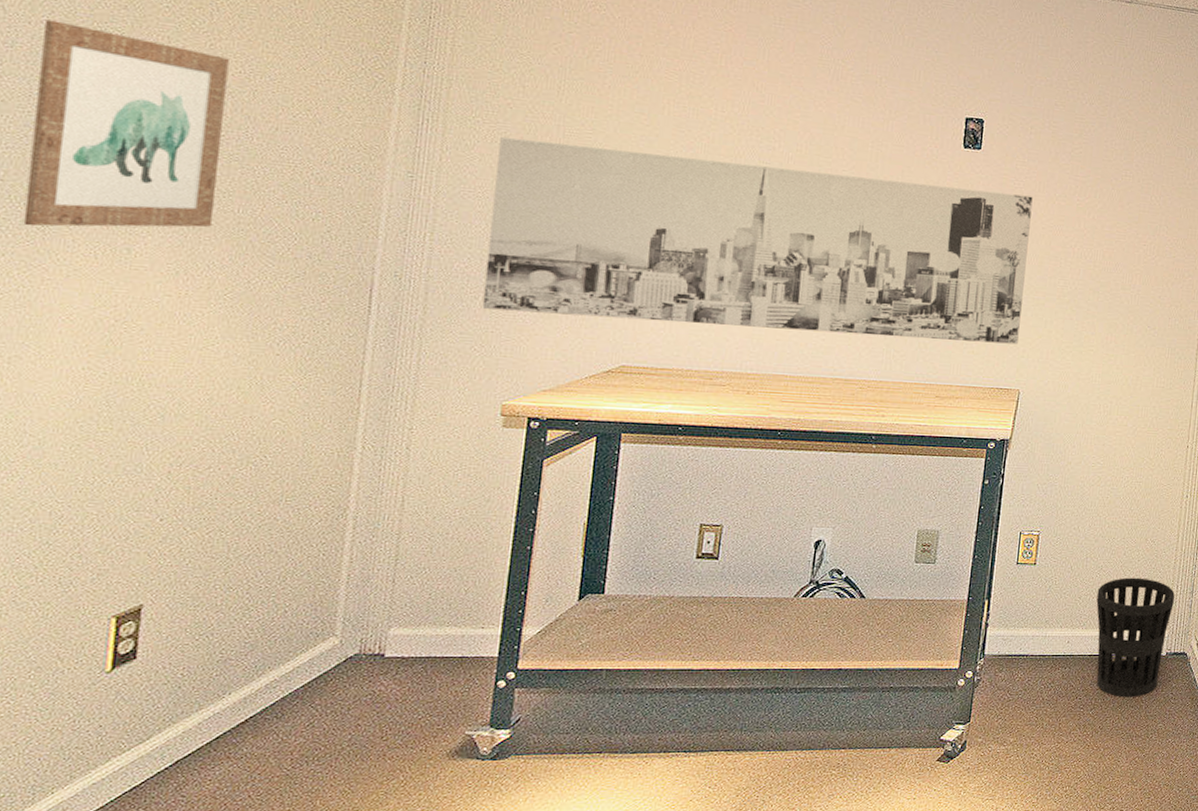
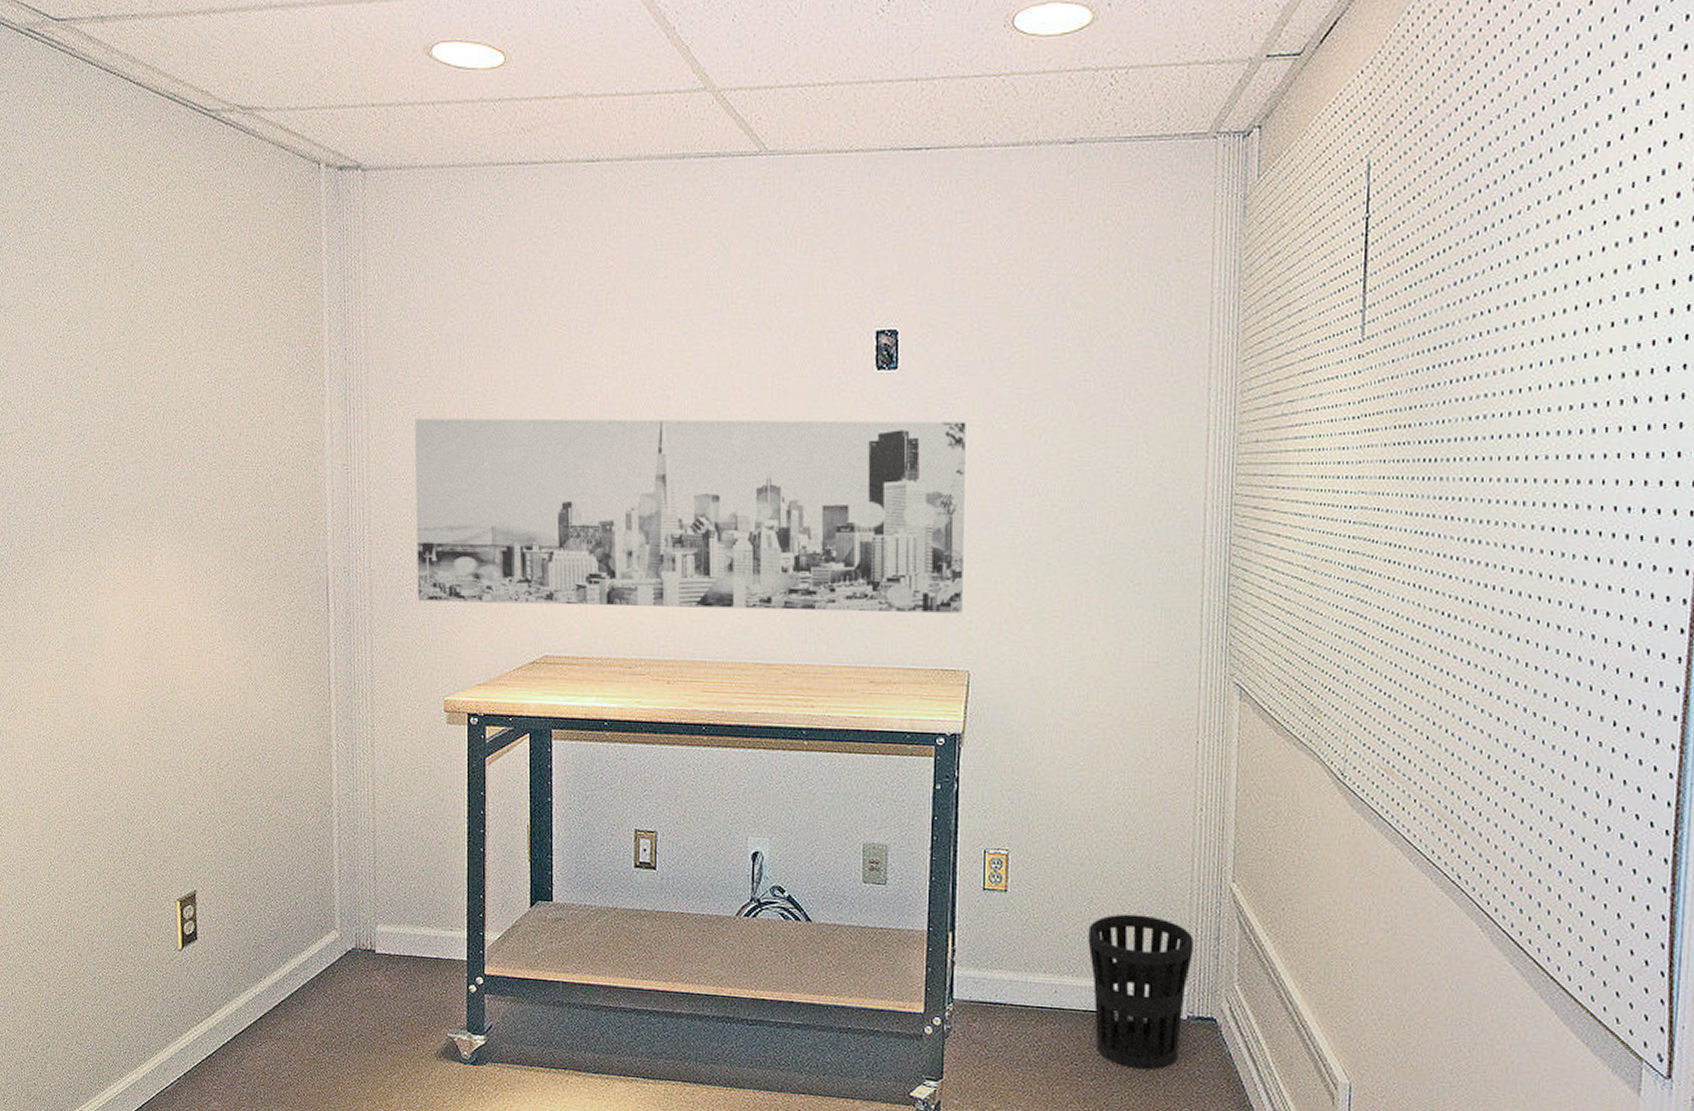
wall art: present [23,19,229,228] -> none [74,354,205,546]

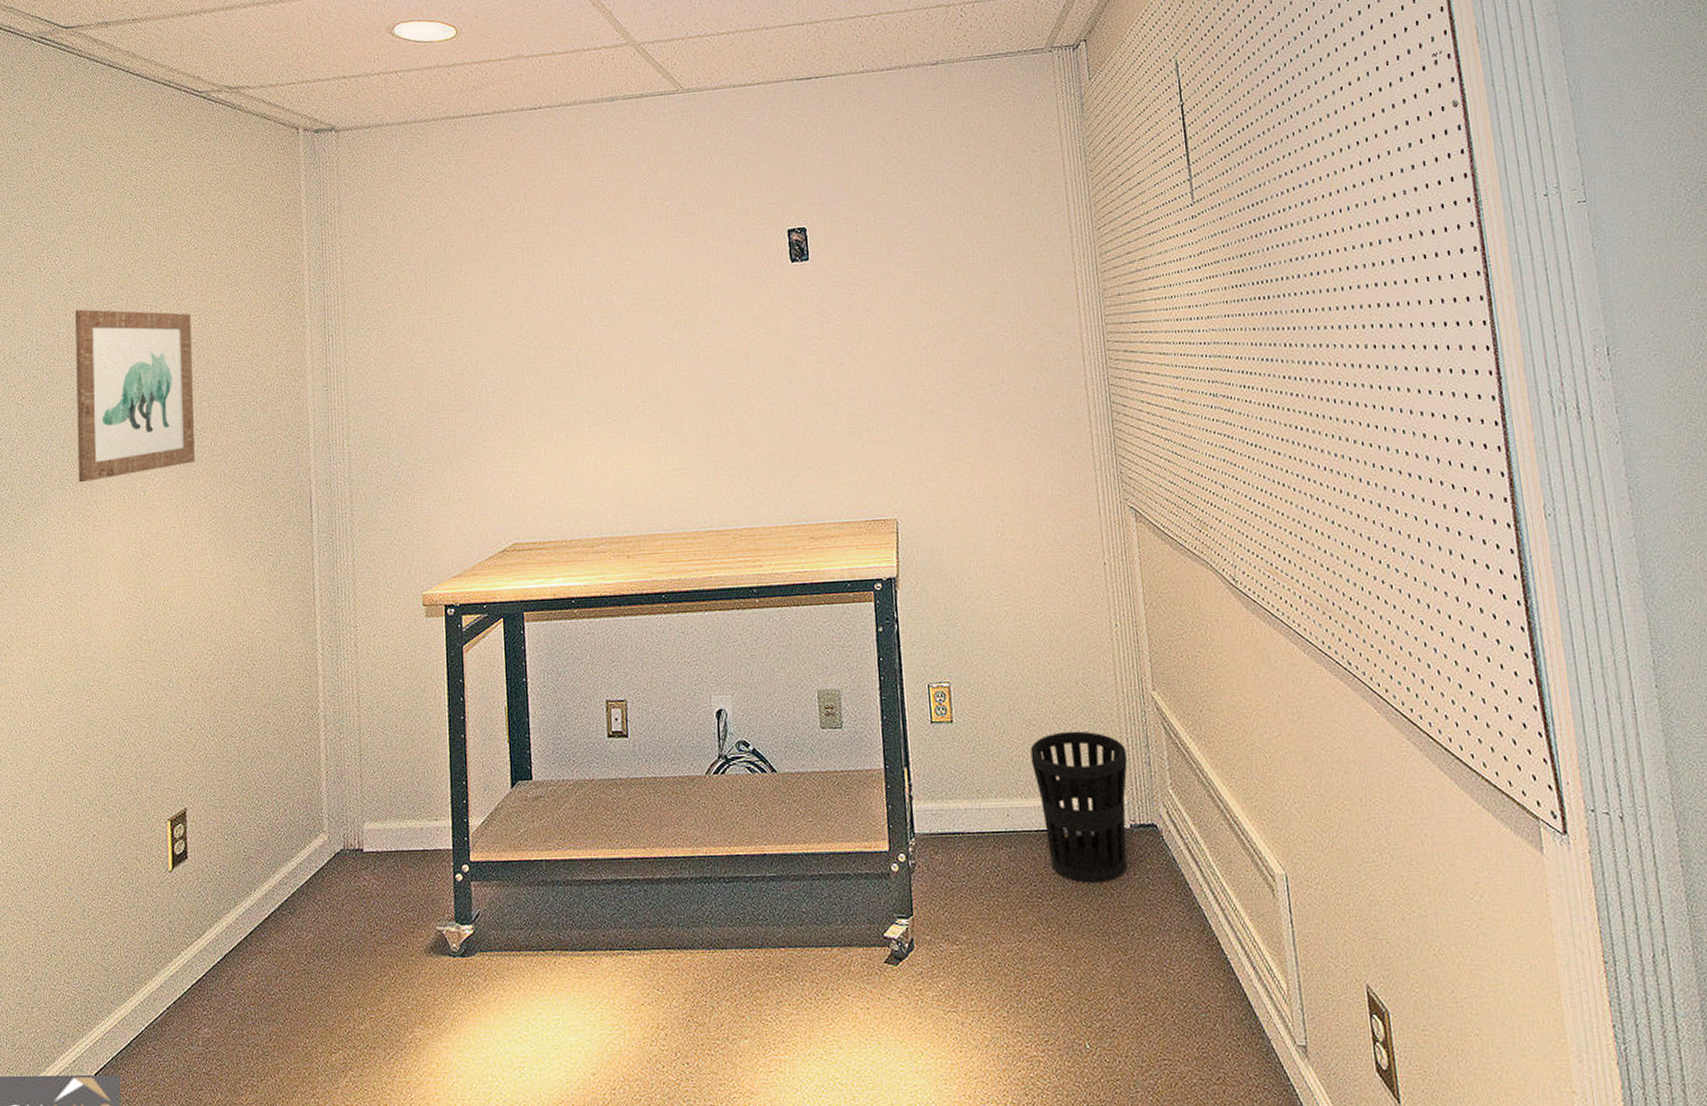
wall art: none [74,354,205,546] -> present [75,309,196,483]
wall art: present [415,419,966,614] -> none [388,300,886,504]

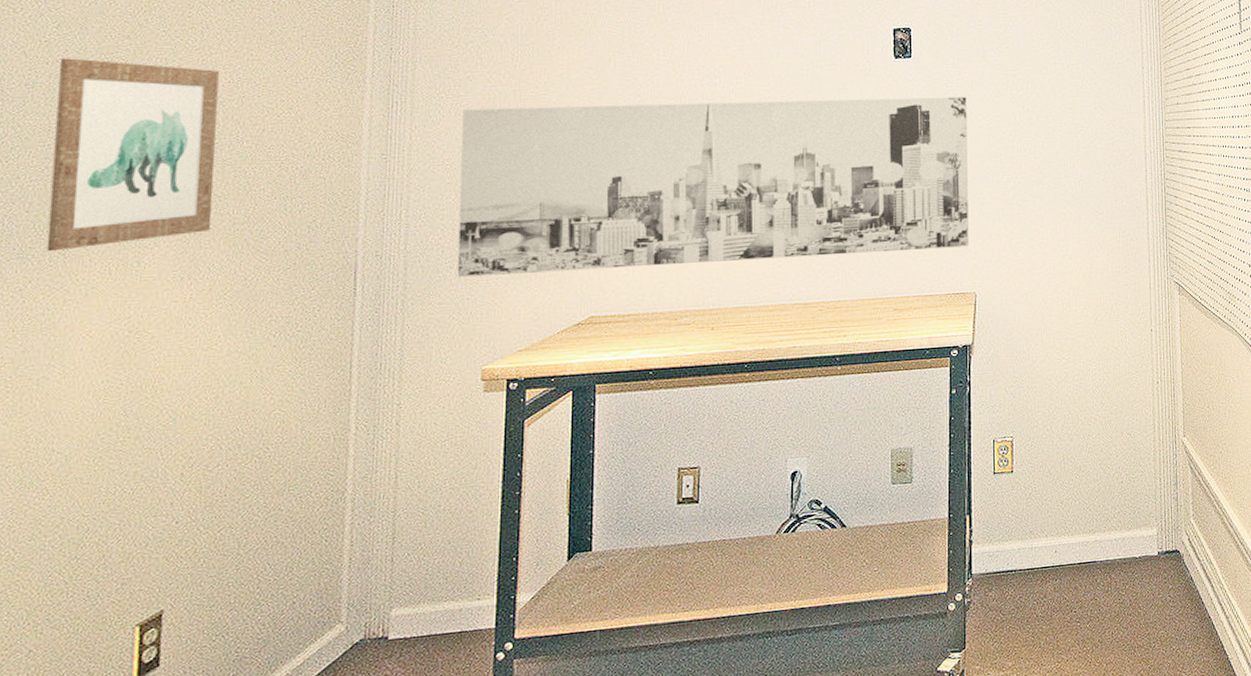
wall art: none [388,300,886,504] -> present [457,97,969,277]
wastebasket: present [1030,731,1128,884] -> none [1079,474,1159,606]

